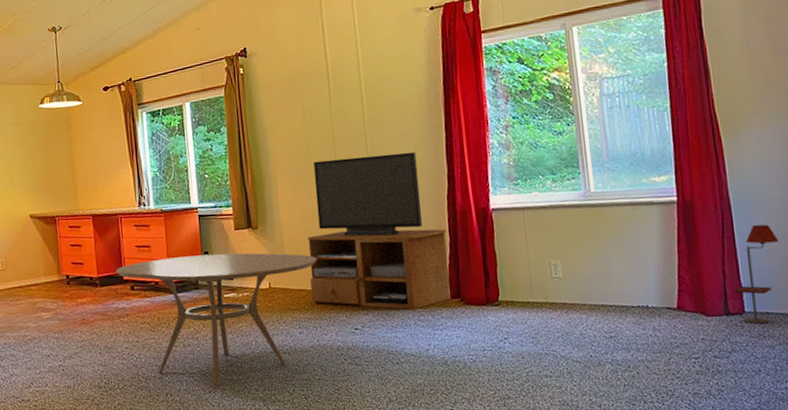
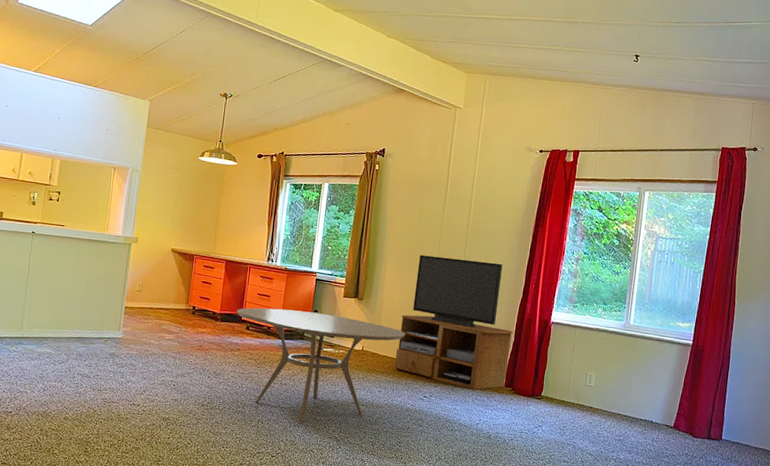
floor lamp: present [733,224,779,324] -> none [717,375,759,451]

